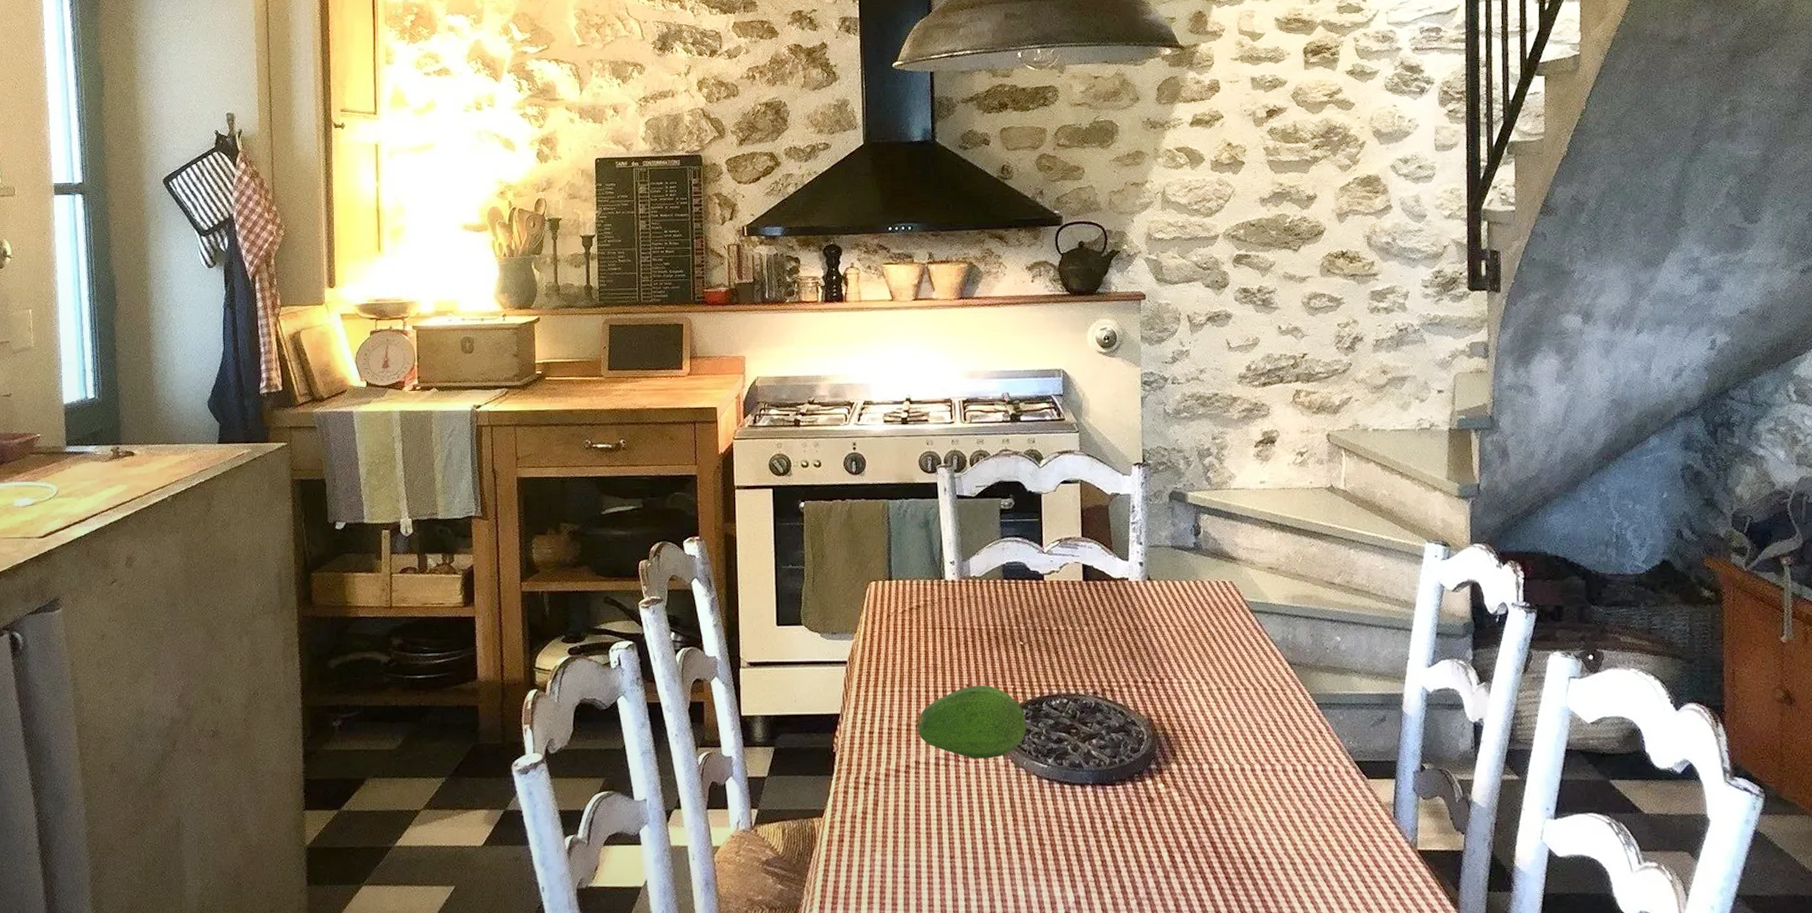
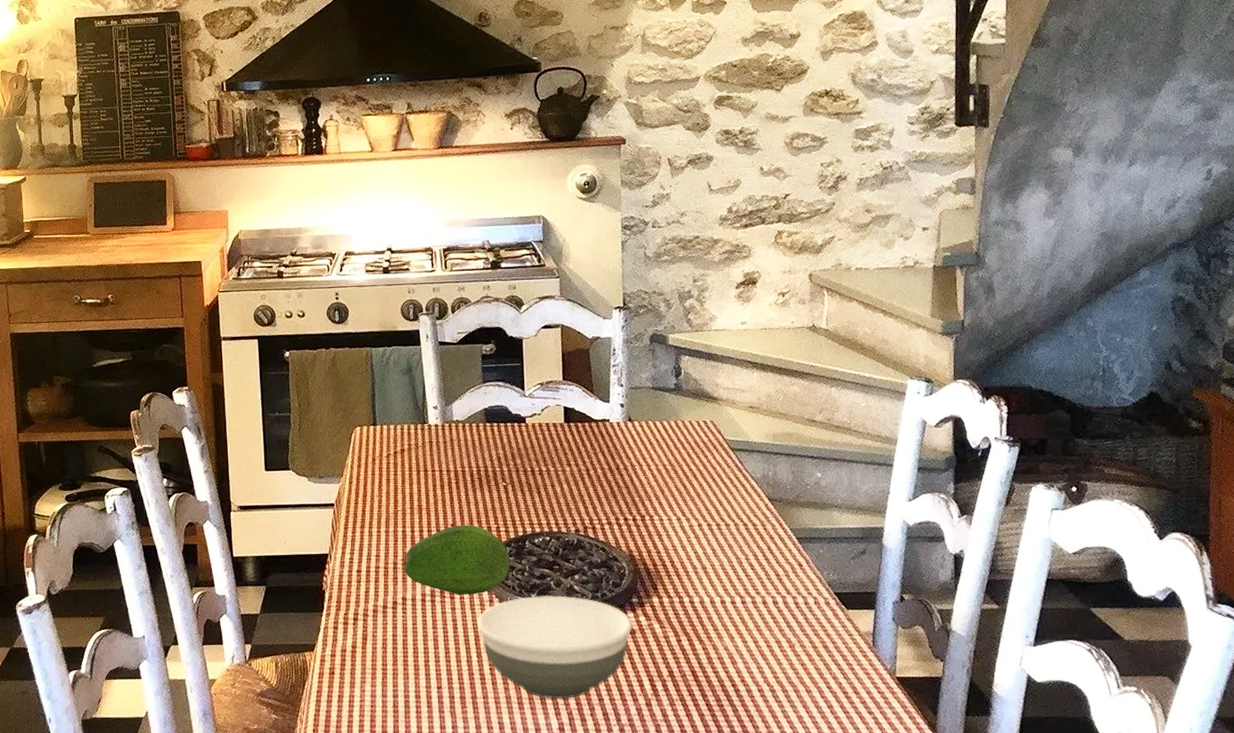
bowl: none [992,761,1151,871] -> present [477,595,633,699]

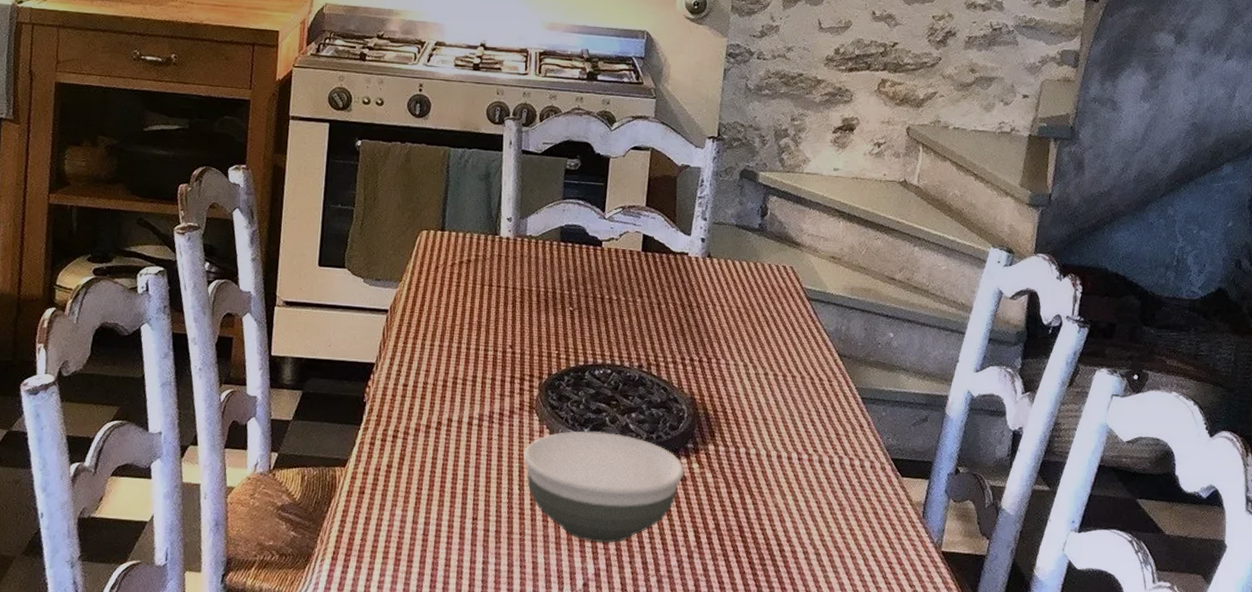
fruit: present [403,525,510,595] -> none [454,347,567,423]

